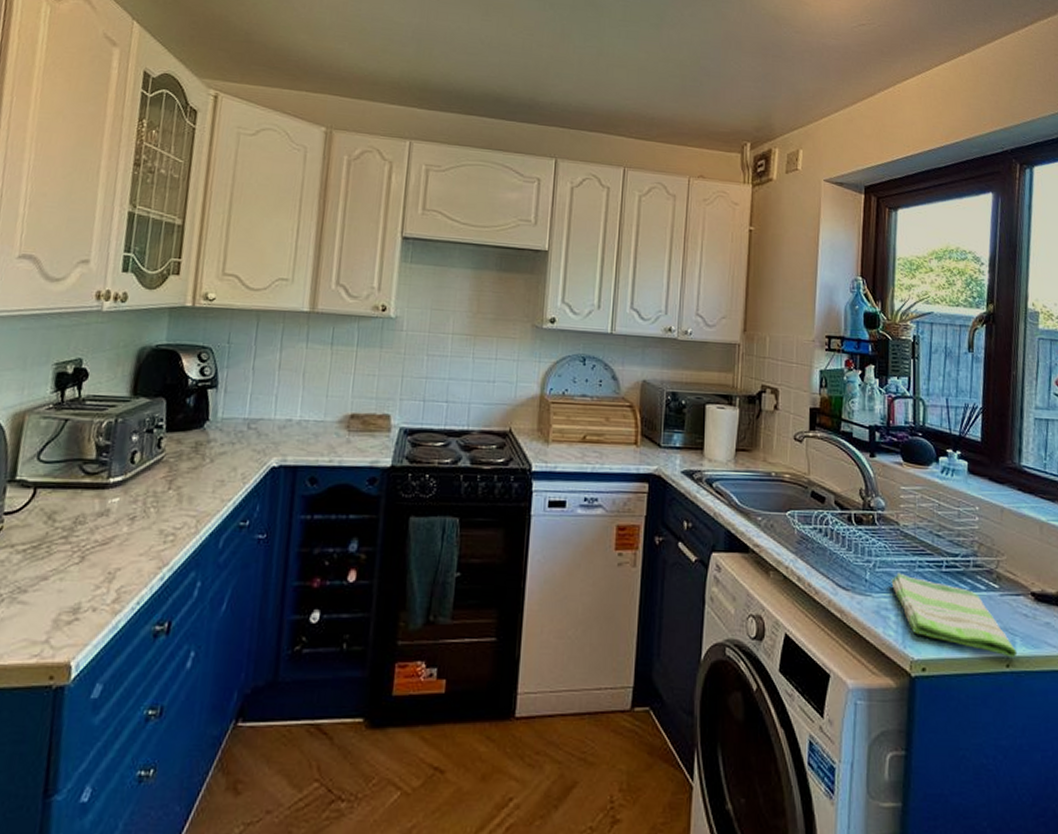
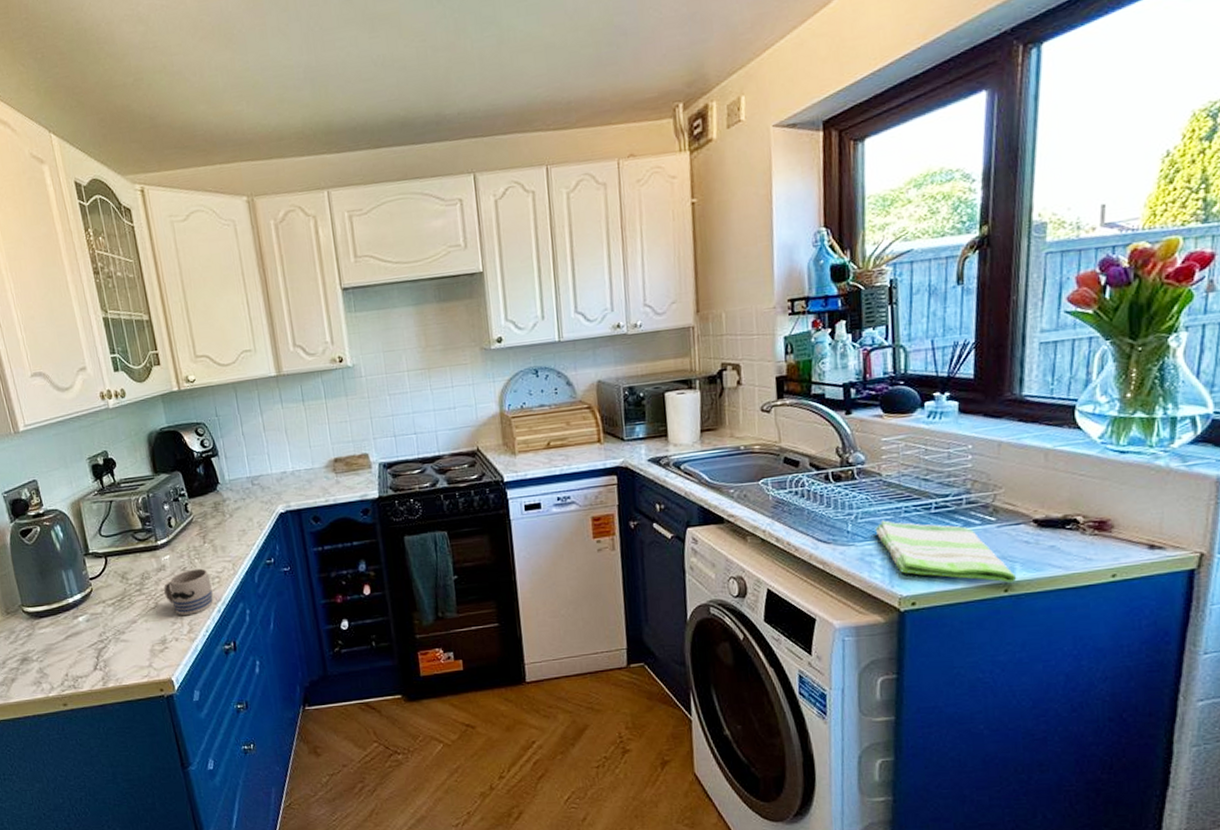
mug: none [97,519,163,579] -> present [164,568,214,615]

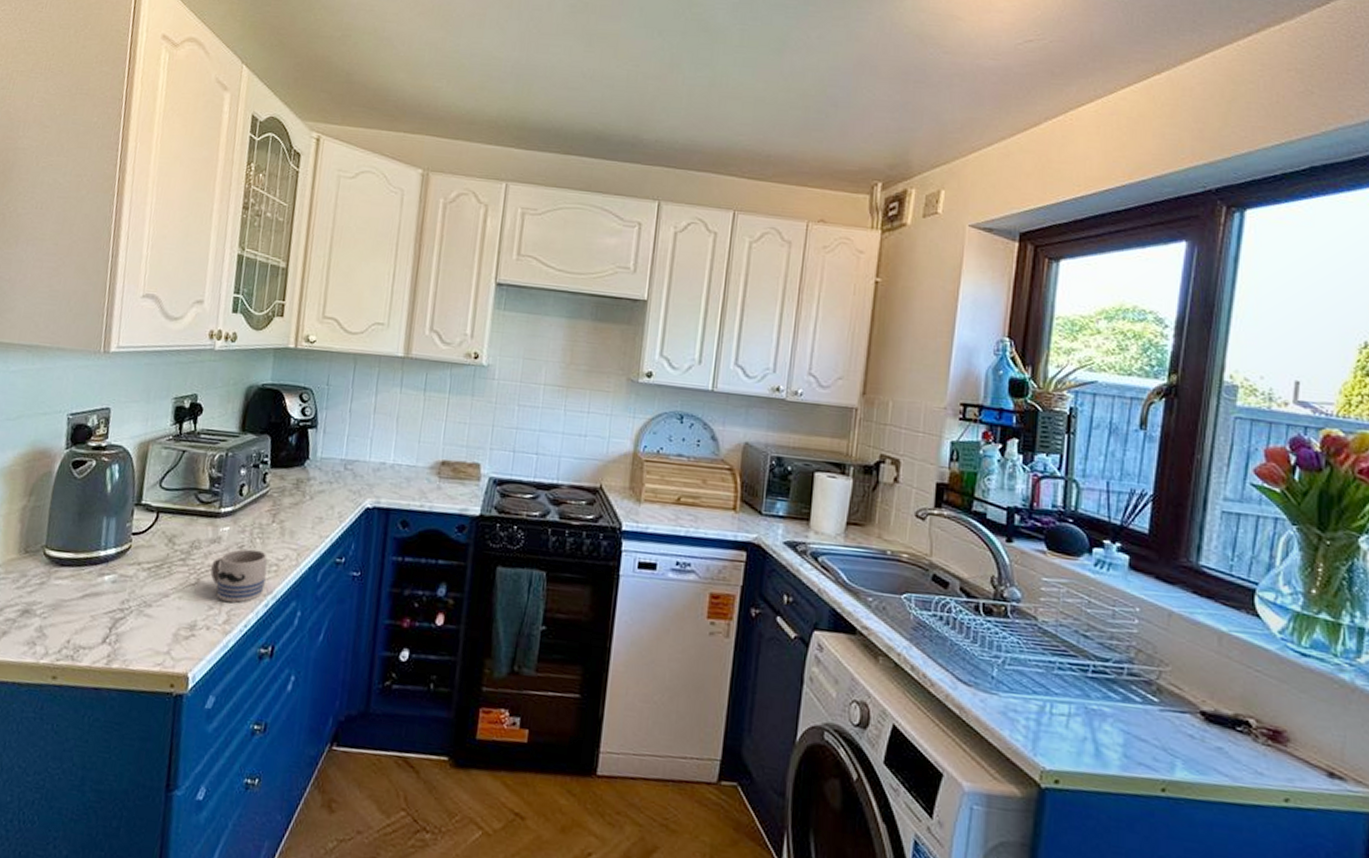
dish towel: present [875,520,1017,583] -> none [1023,672,1177,782]

